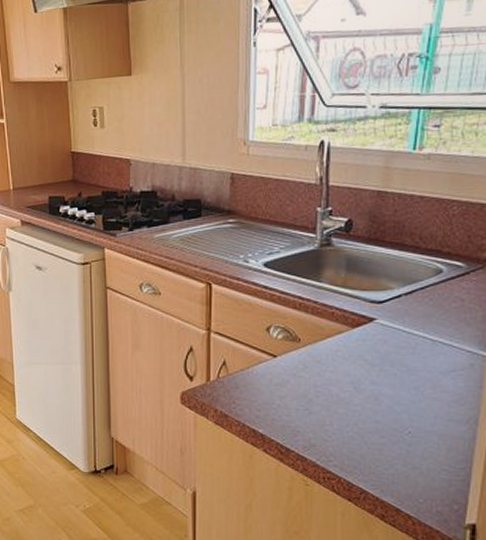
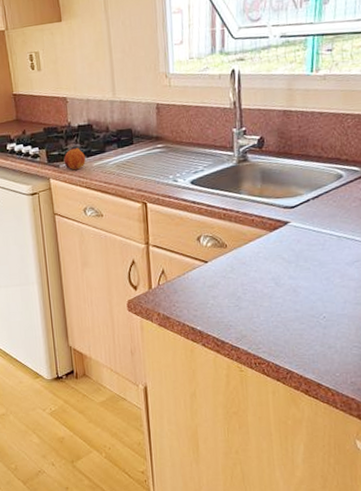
fruit: none [121,216,146,241] -> present [63,148,86,170]

